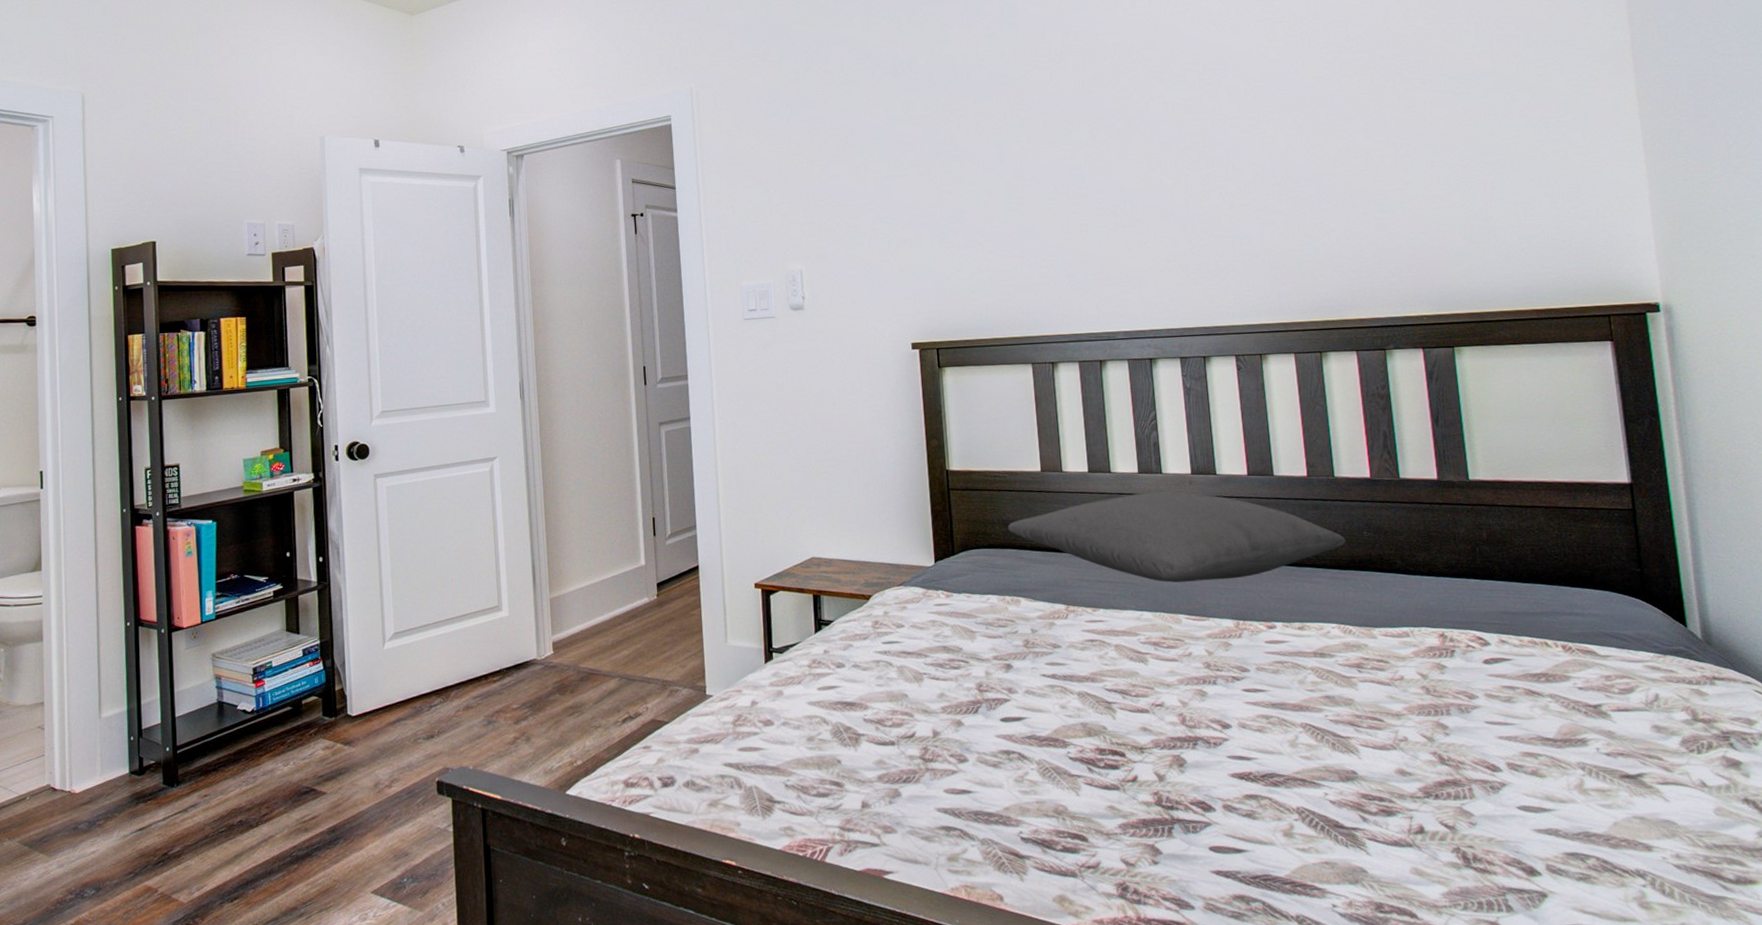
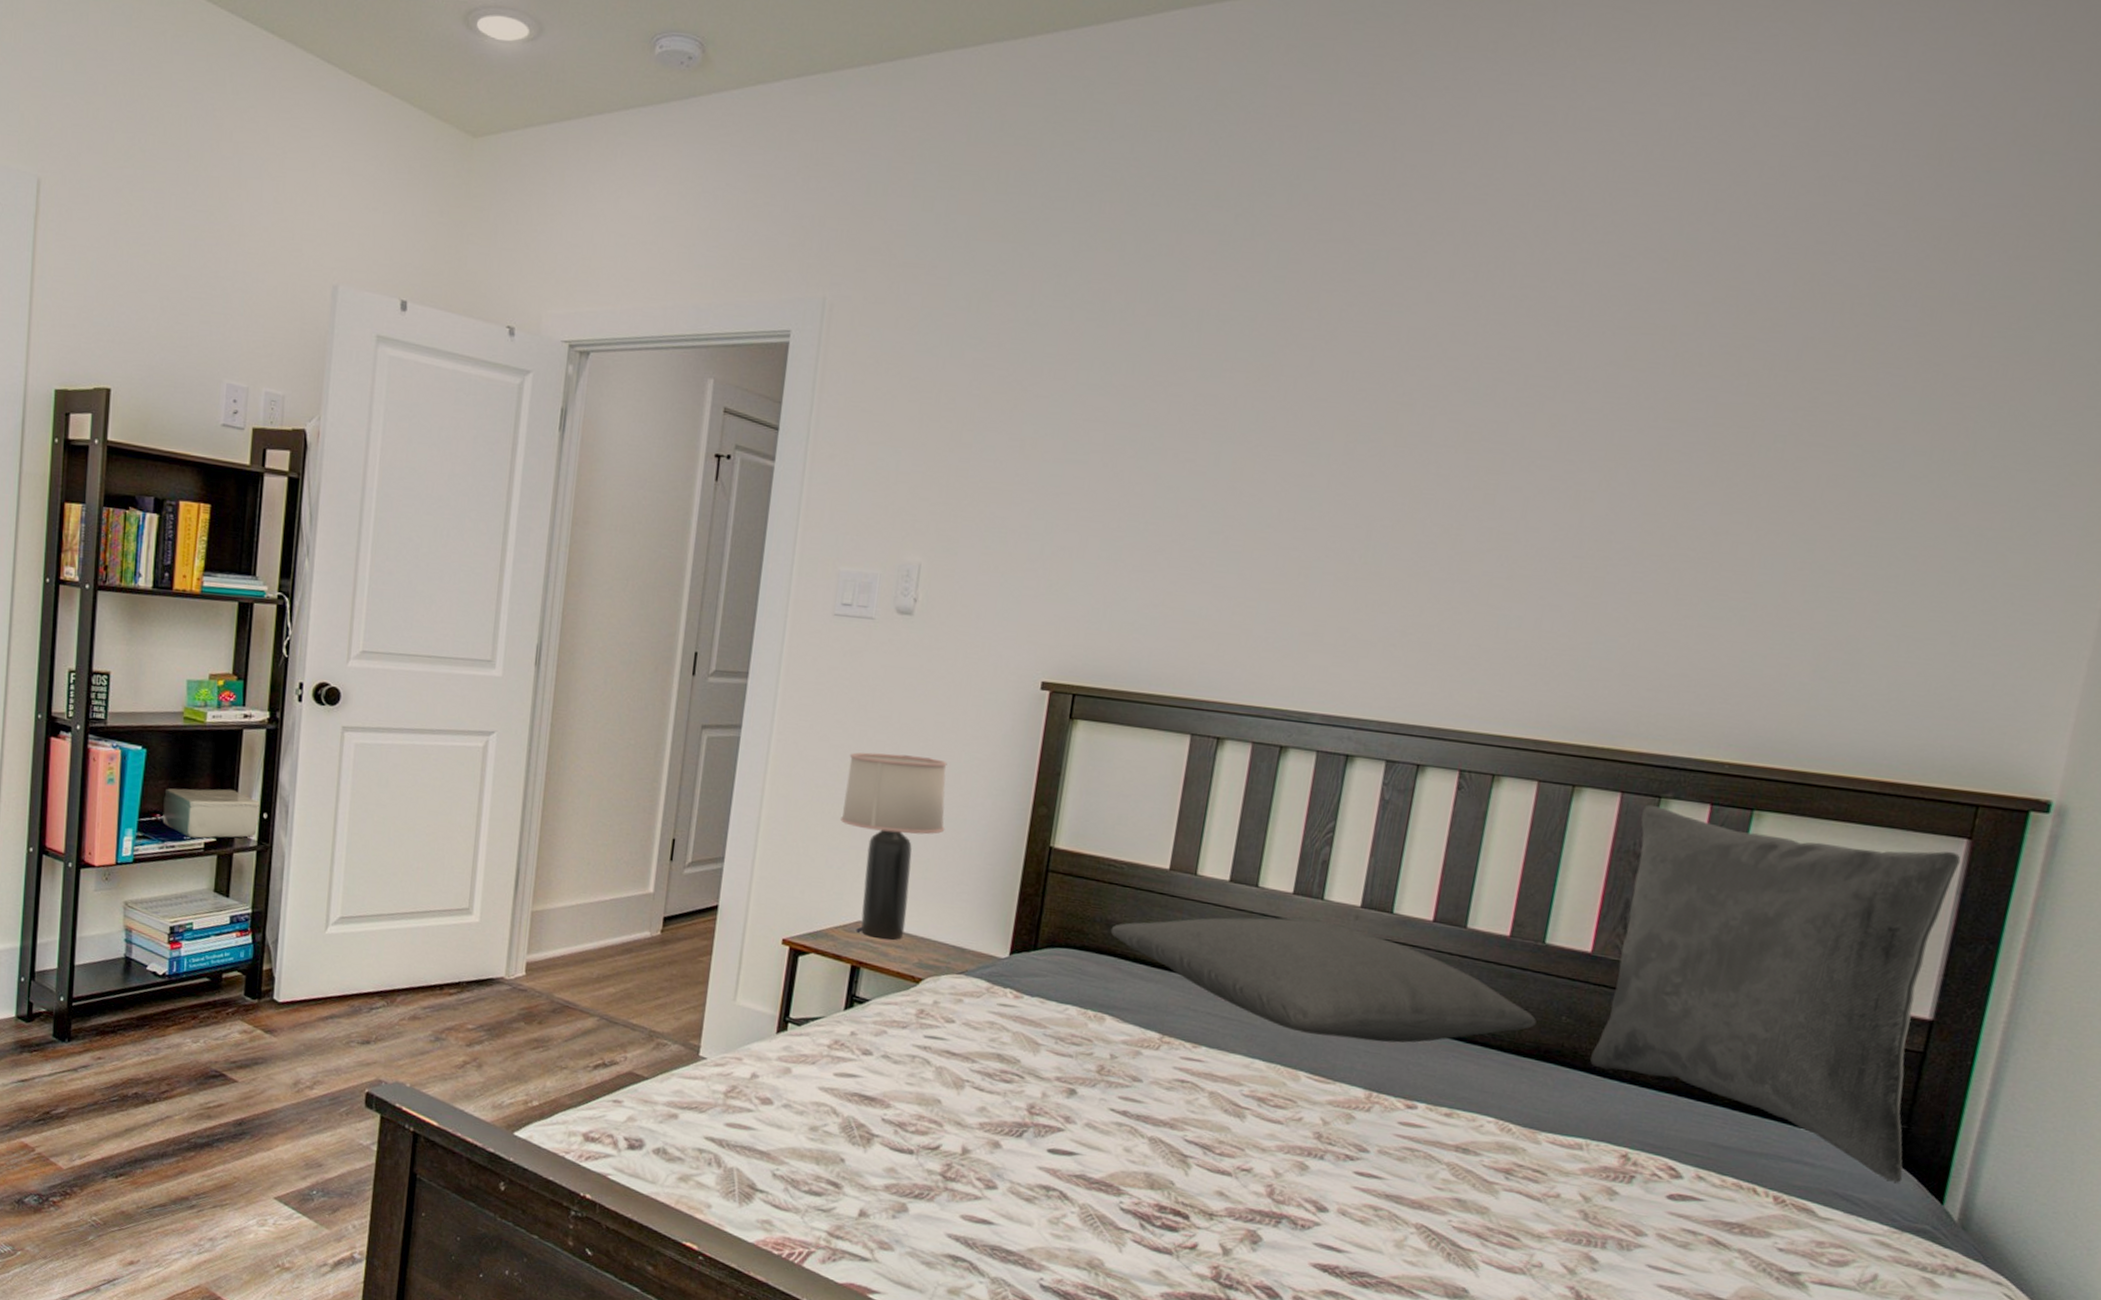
decorative box: none [235,542,316,589] -> present [162,788,259,839]
table lamp: none [777,417,863,569] -> present [841,752,947,940]
pillow: none [1375,352,1651,616] -> present [1590,804,1961,1183]

